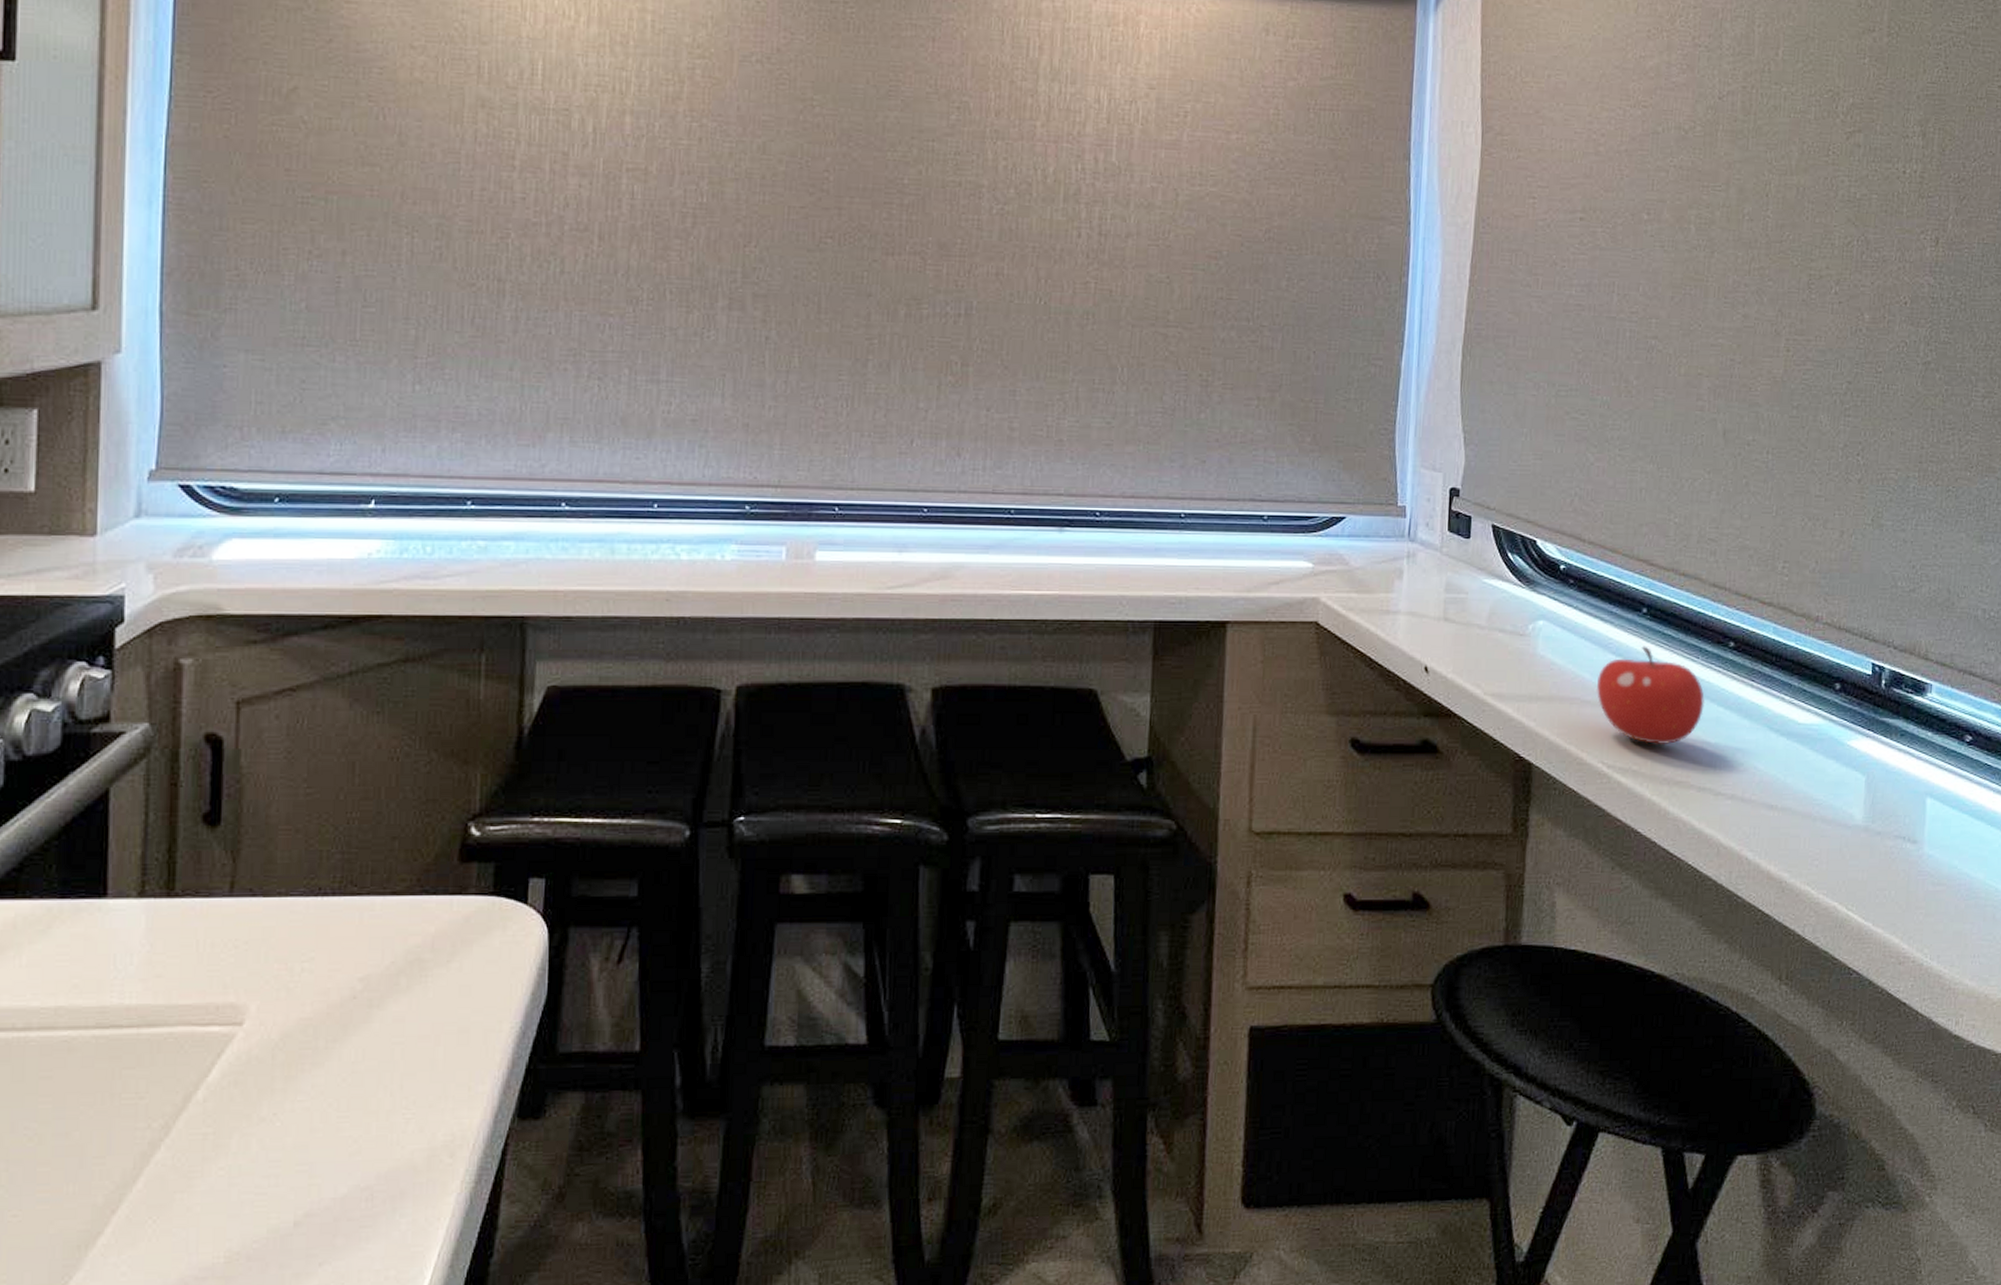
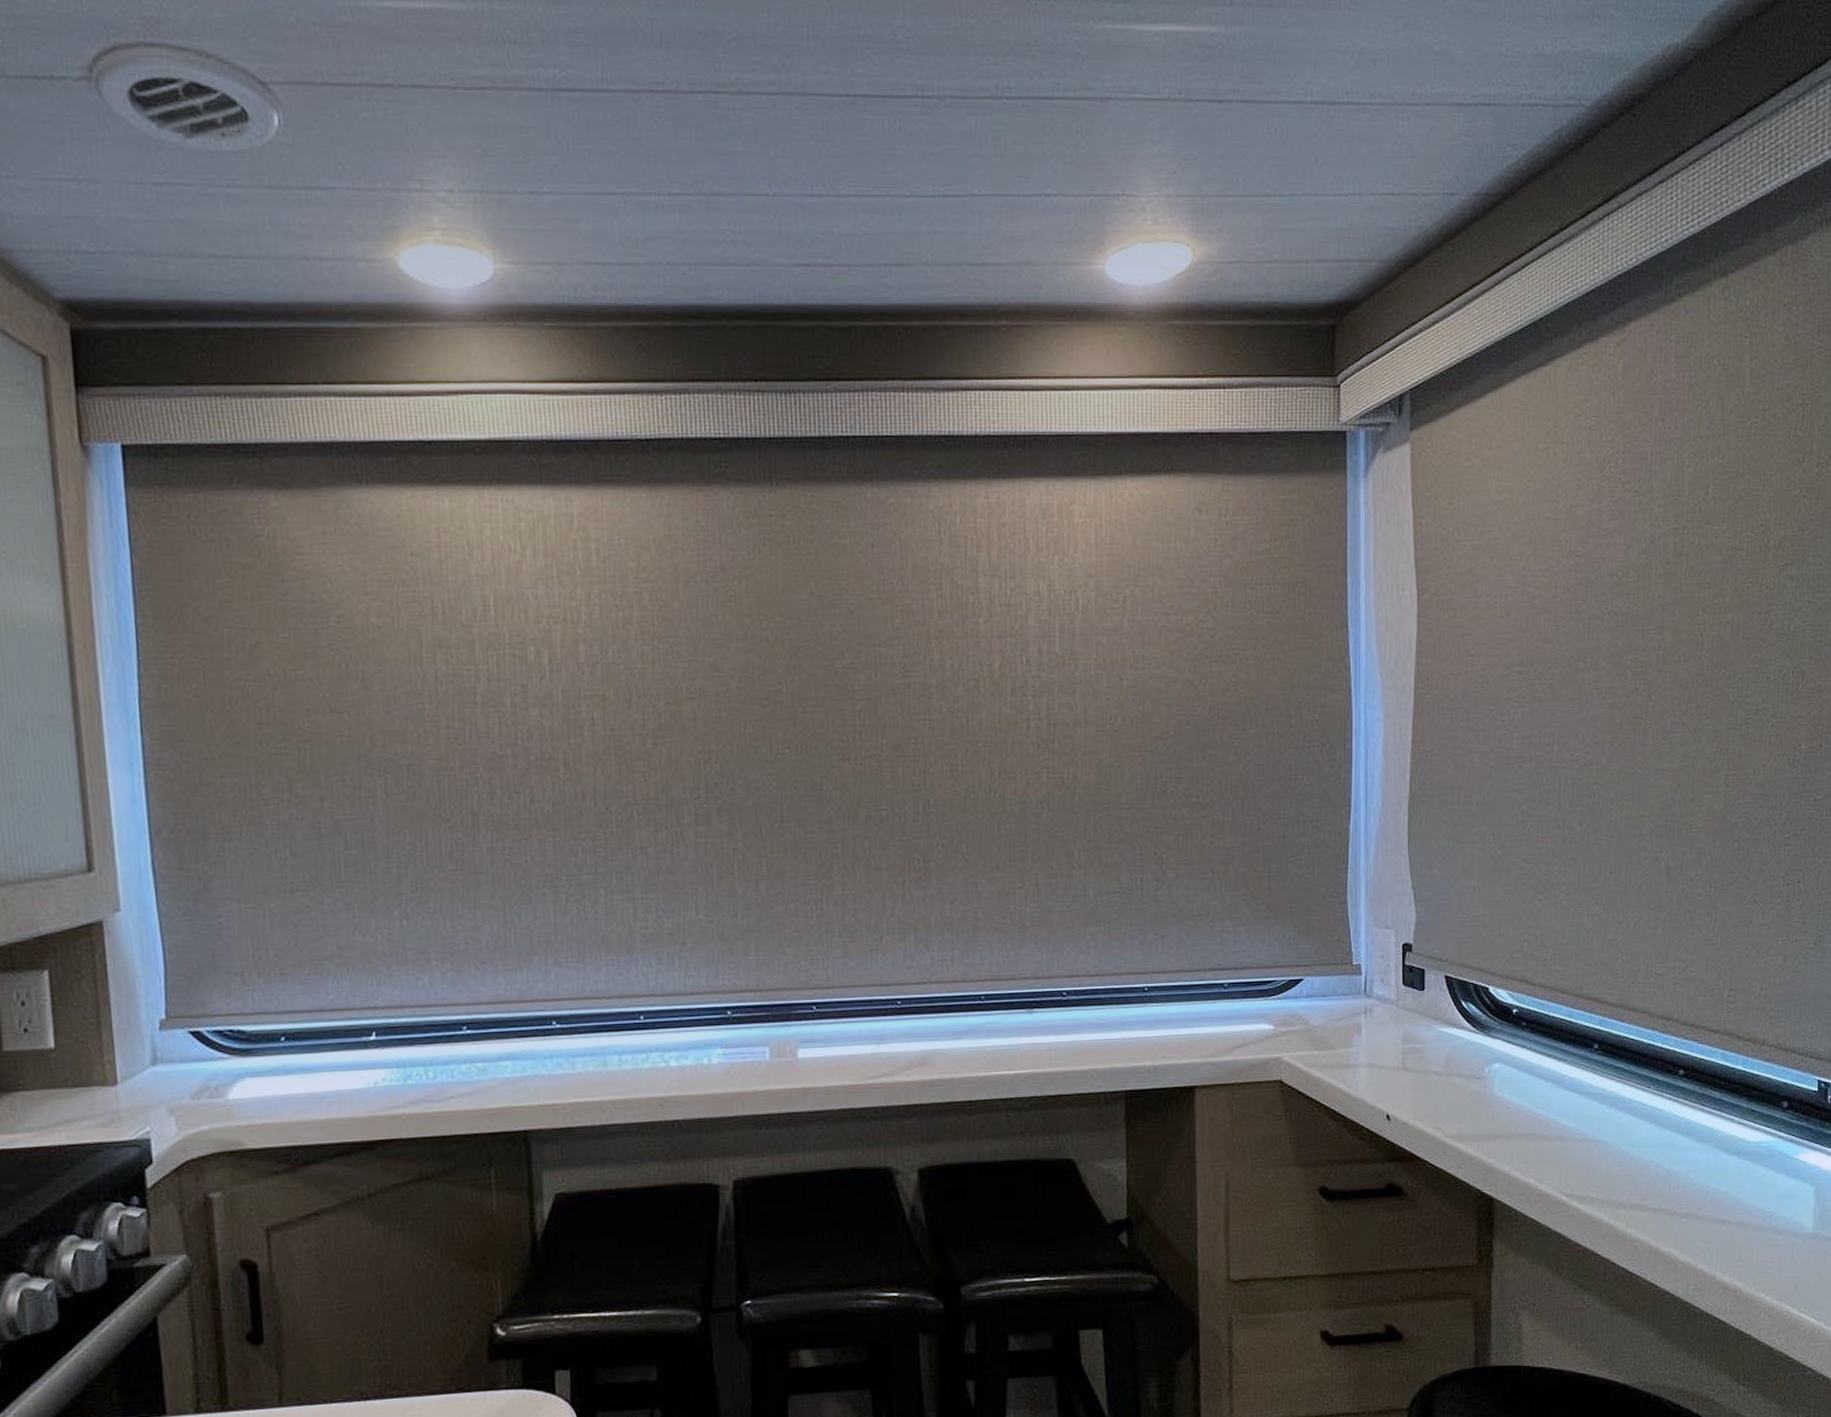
fruit: present [1596,646,1705,745] -> none [1552,1079,1658,1172]

